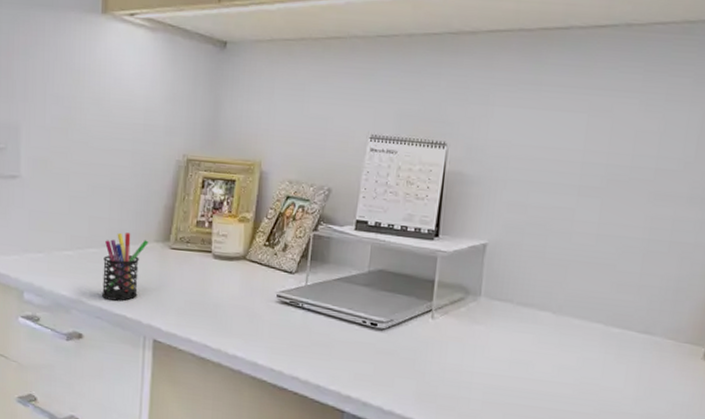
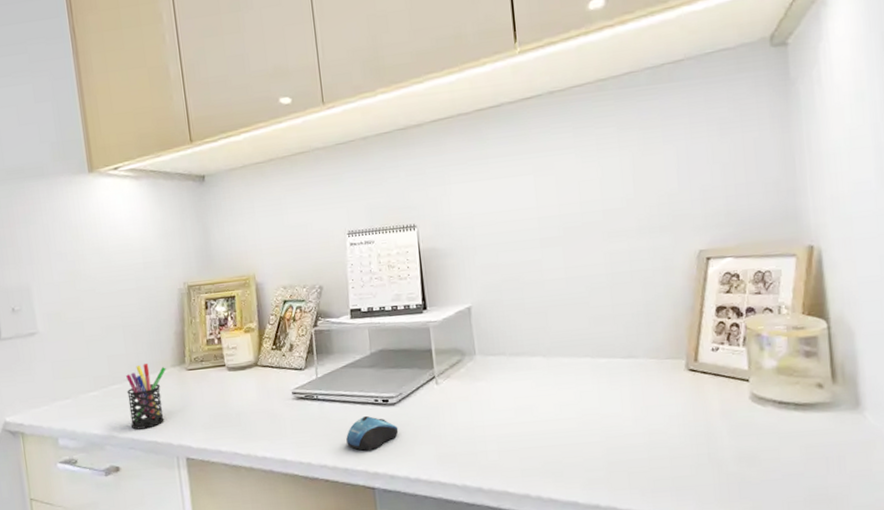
computer mouse: none [324,335,382,372] -> present [346,415,399,451]

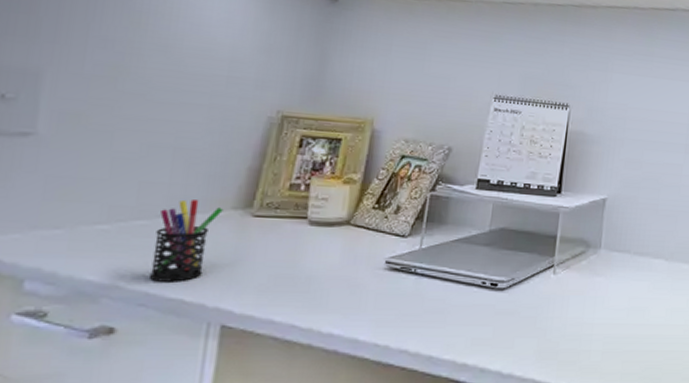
computer mouse: present [346,415,399,451] -> none [438,298,502,338]

